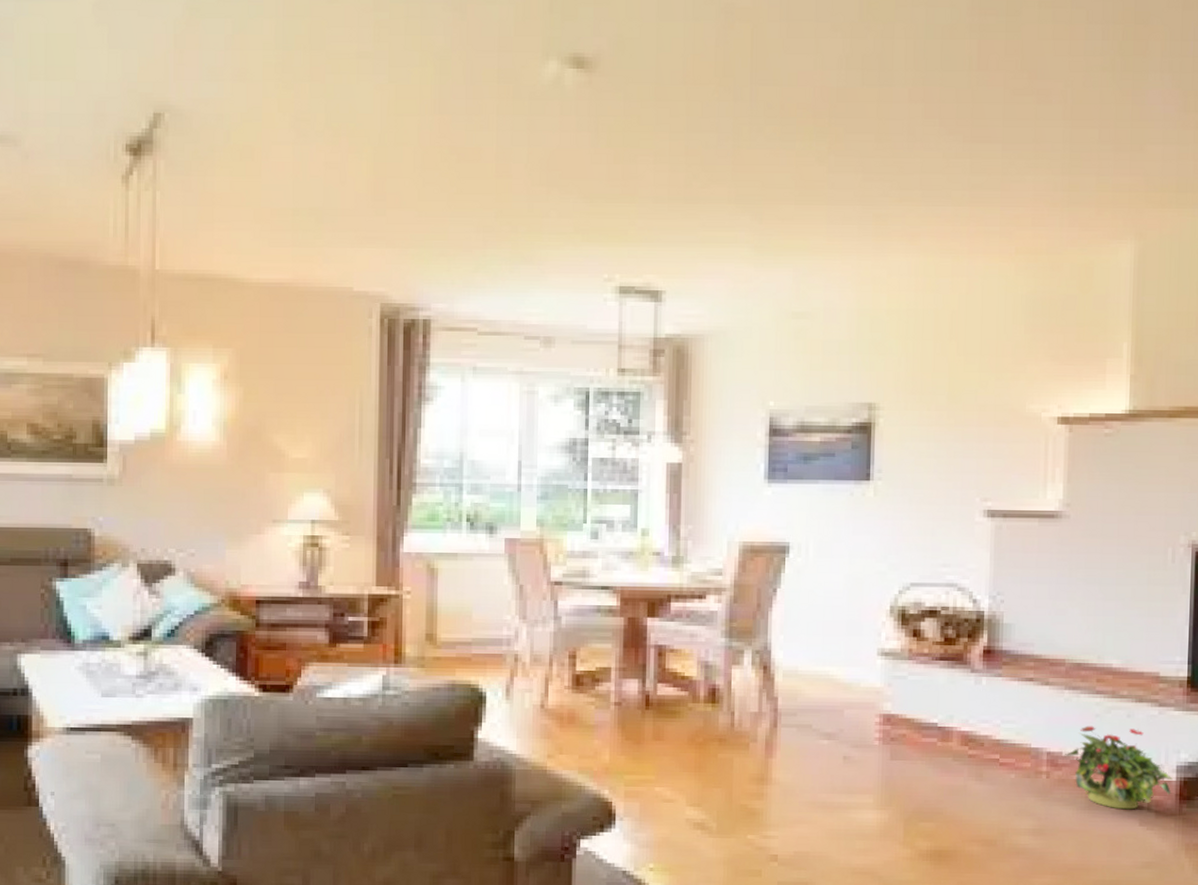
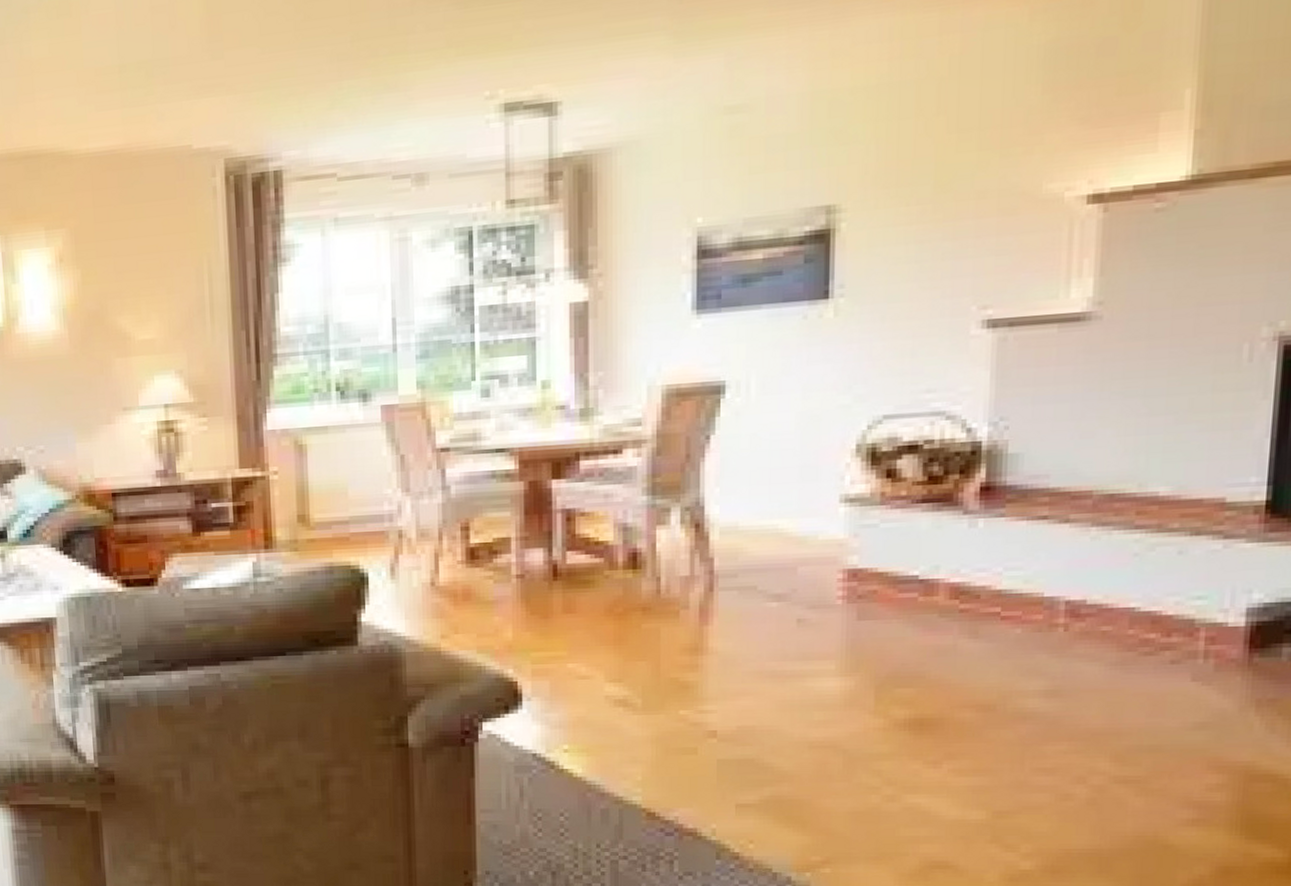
potted plant: present [1064,725,1173,810] -> none [1088,567,1240,664]

